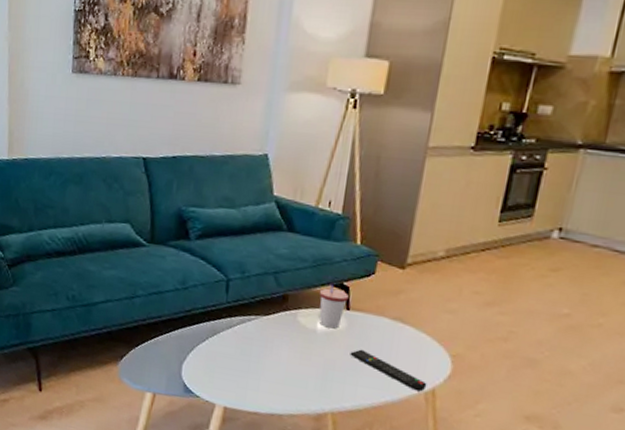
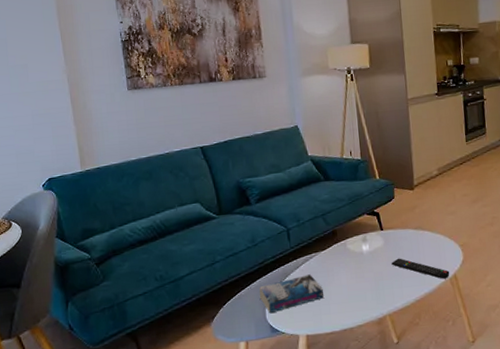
book: none [178,337,257,372] -> present [259,274,324,314]
cup: present [318,284,349,329] -> none [358,213,380,248]

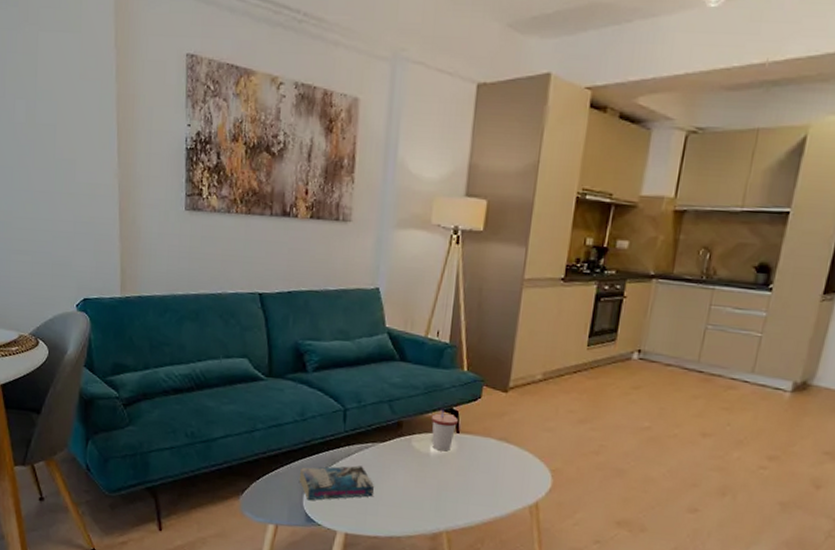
cup: none [358,213,380,248] -> present [430,409,458,452]
remote control: present [391,258,450,279] -> none [461,469,531,506]

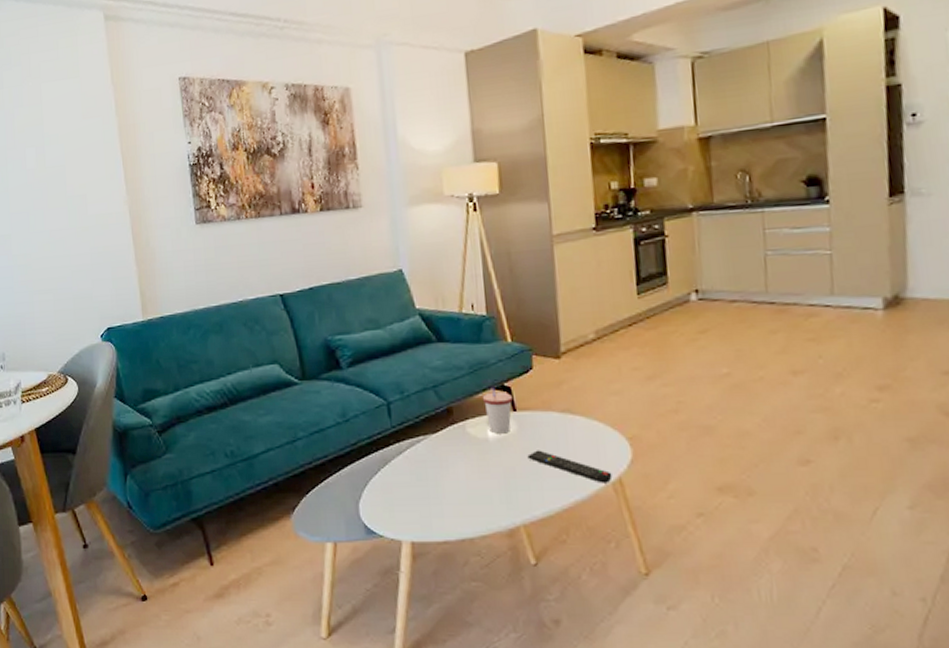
book: present [298,465,375,501] -> none [351,463,435,510]
remote control: none [461,469,531,506] -> present [527,450,613,483]

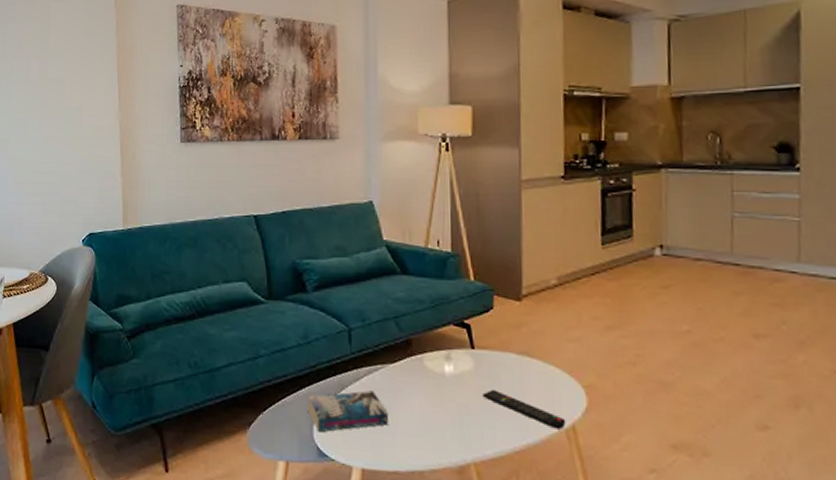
book: none [351,463,435,510] -> present [307,390,389,433]
cup: present [482,387,512,434] -> none [441,323,471,370]

